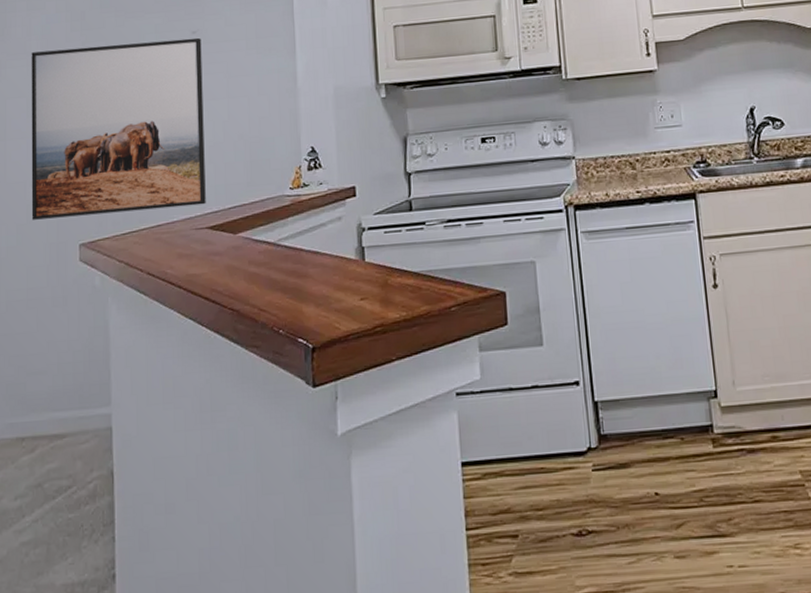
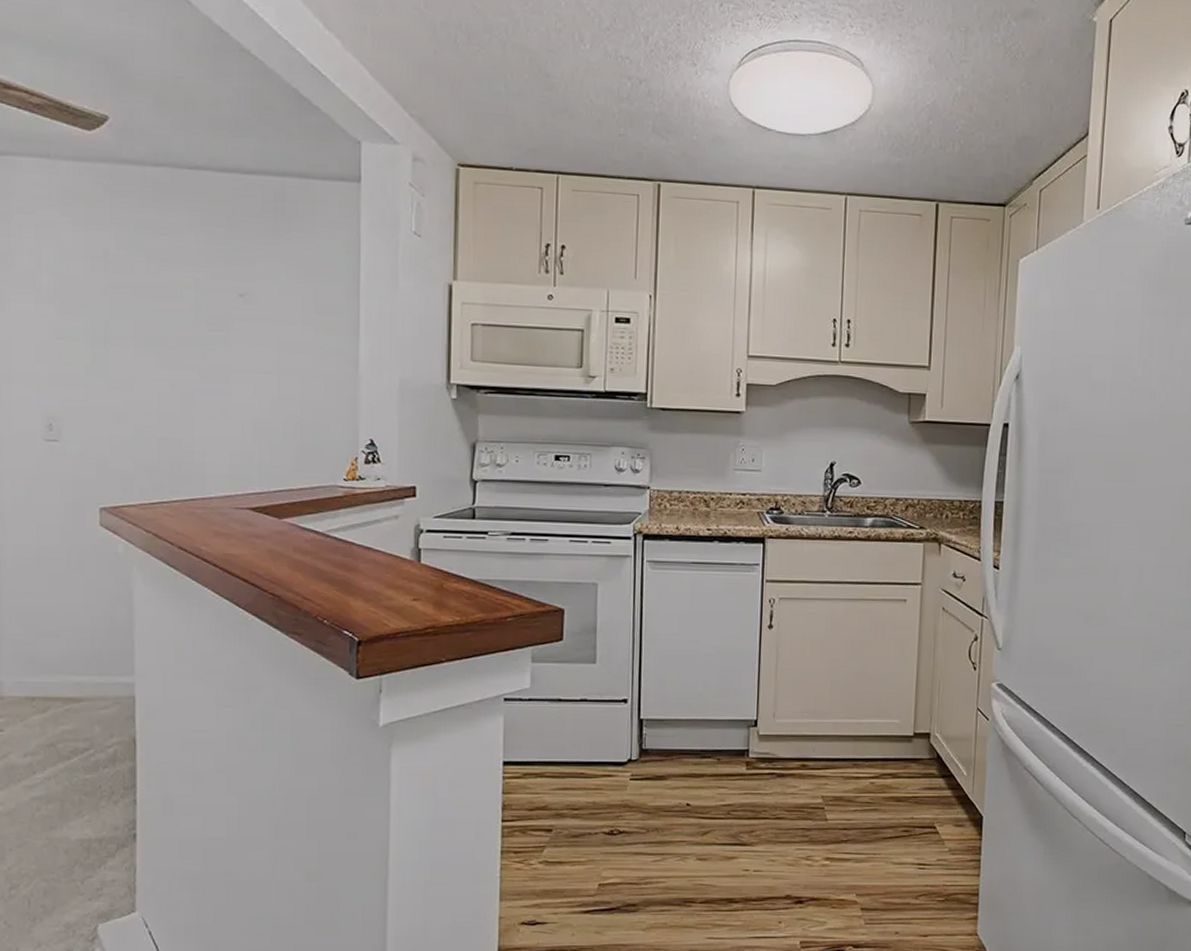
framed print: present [31,37,206,220] -> none [42,288,250,484]

